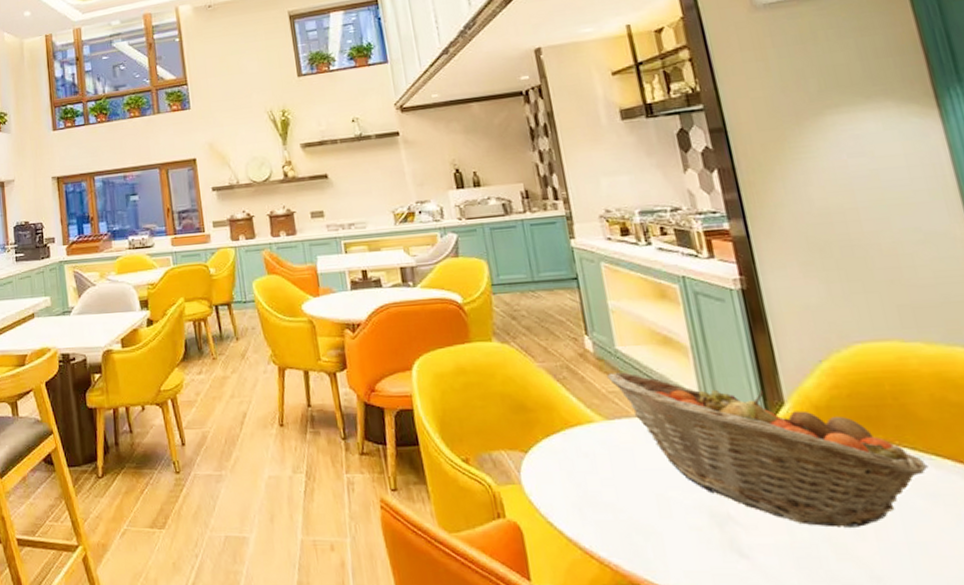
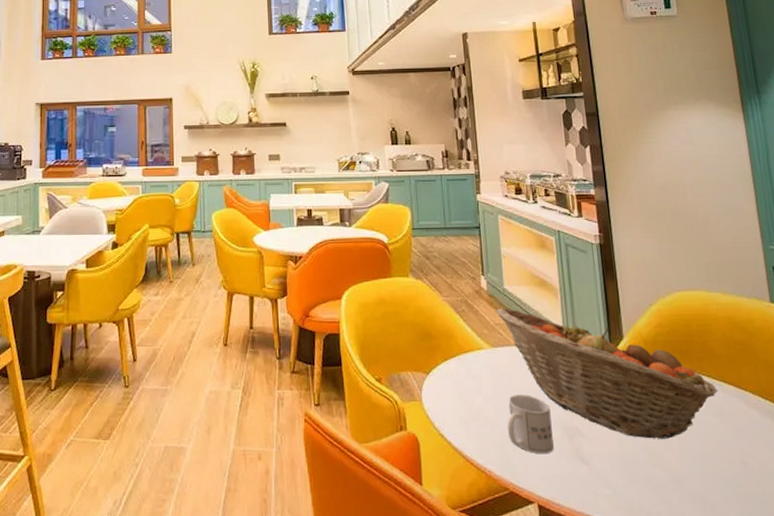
mug: none [633,475,700,546] -> present [507,394,554,455]

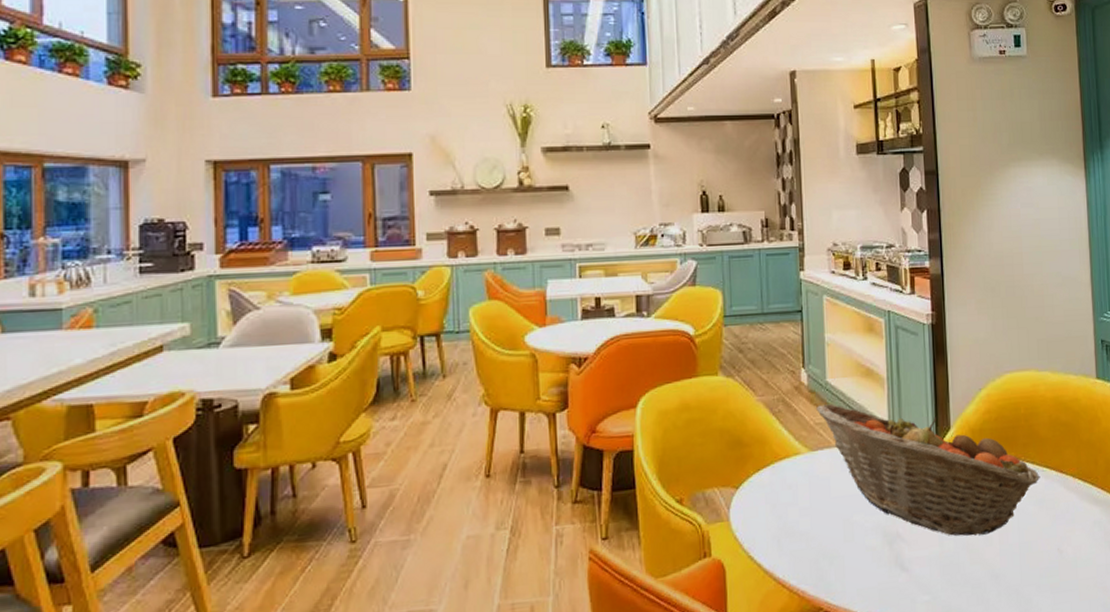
mug: present [507,394,554,455] -> none [823,501,873,567]

